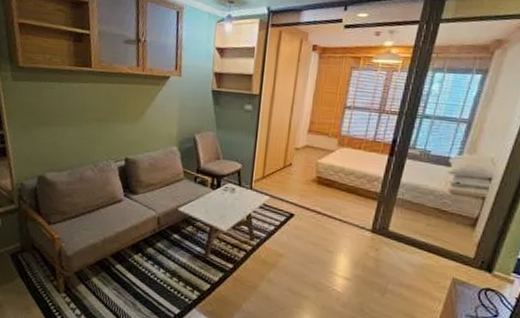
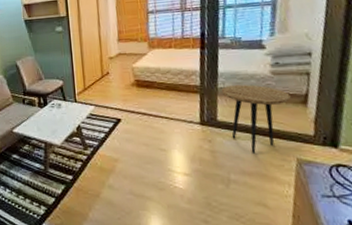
side table: none [398,197,462,267] -> present [221,84,291,153]

